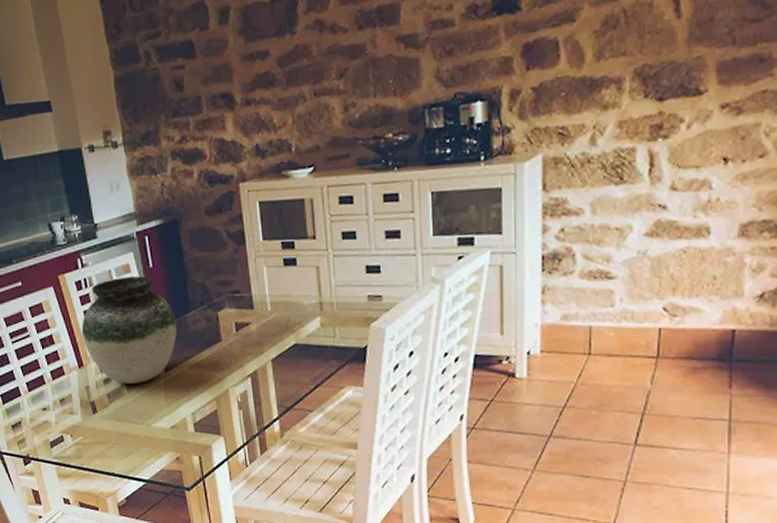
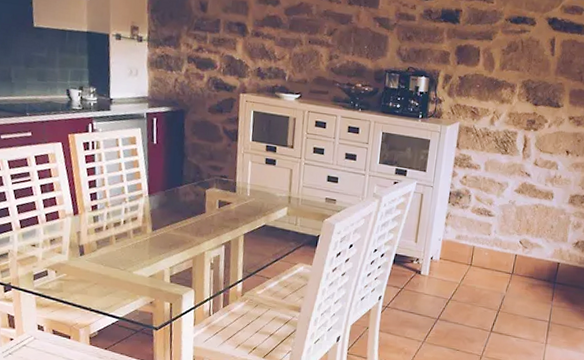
vase: present [81,276,177,384] -> none [81,146,169,237]

